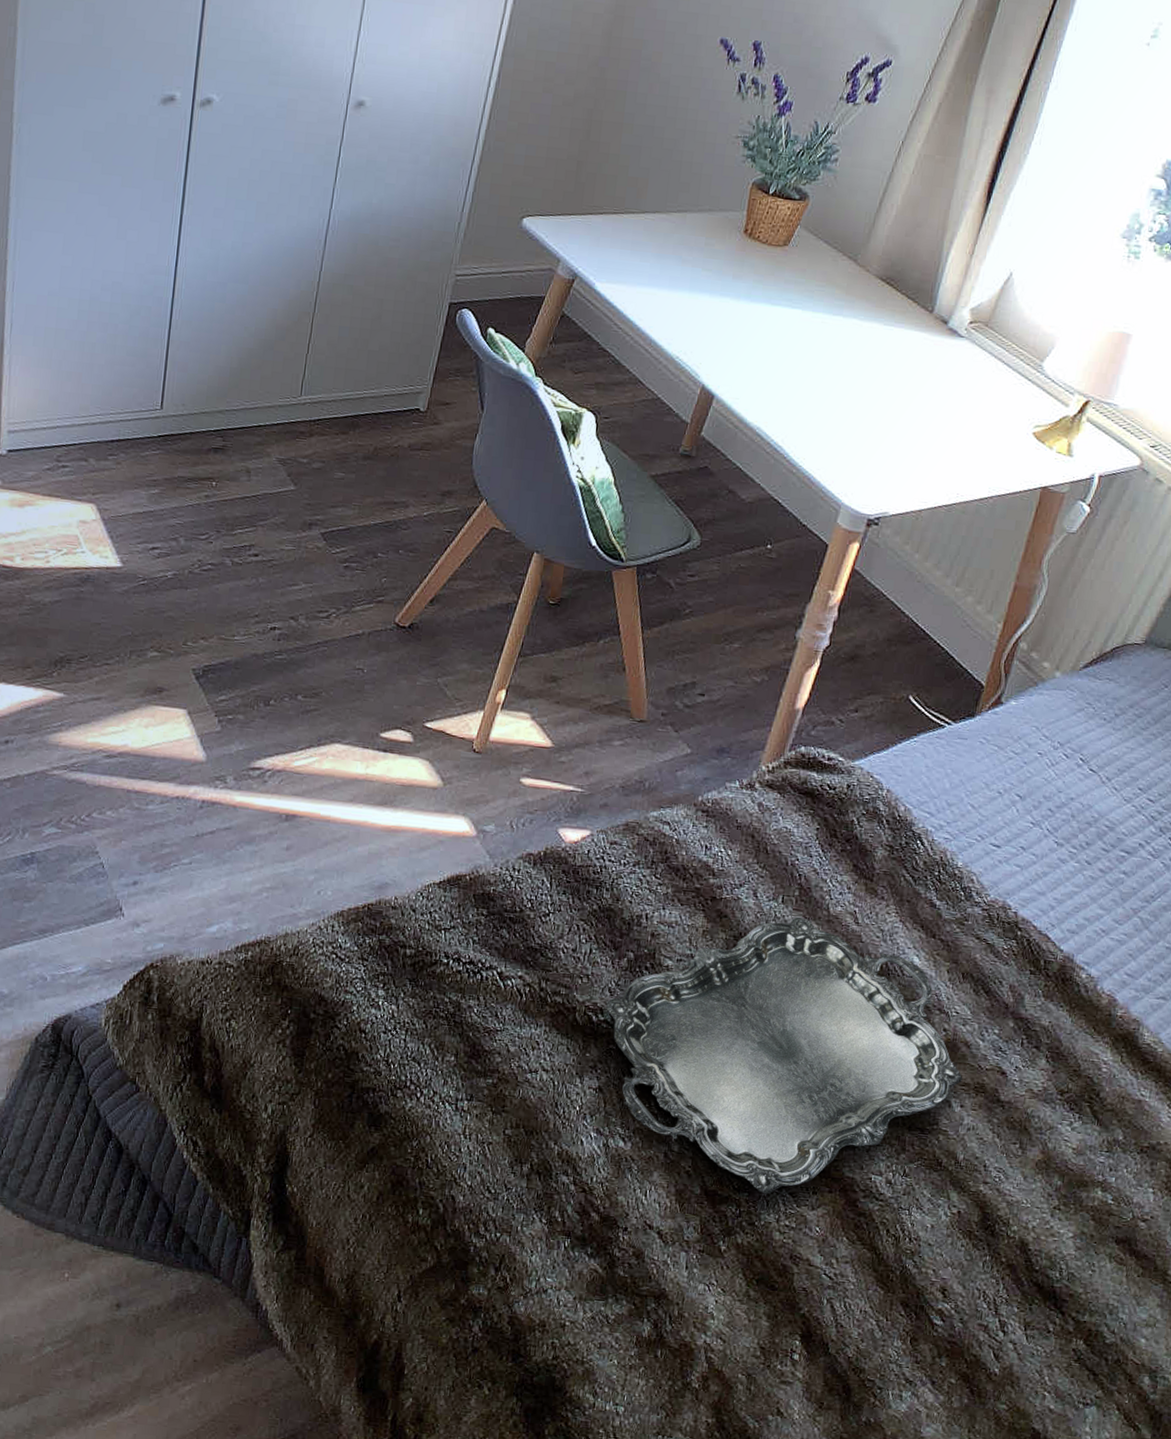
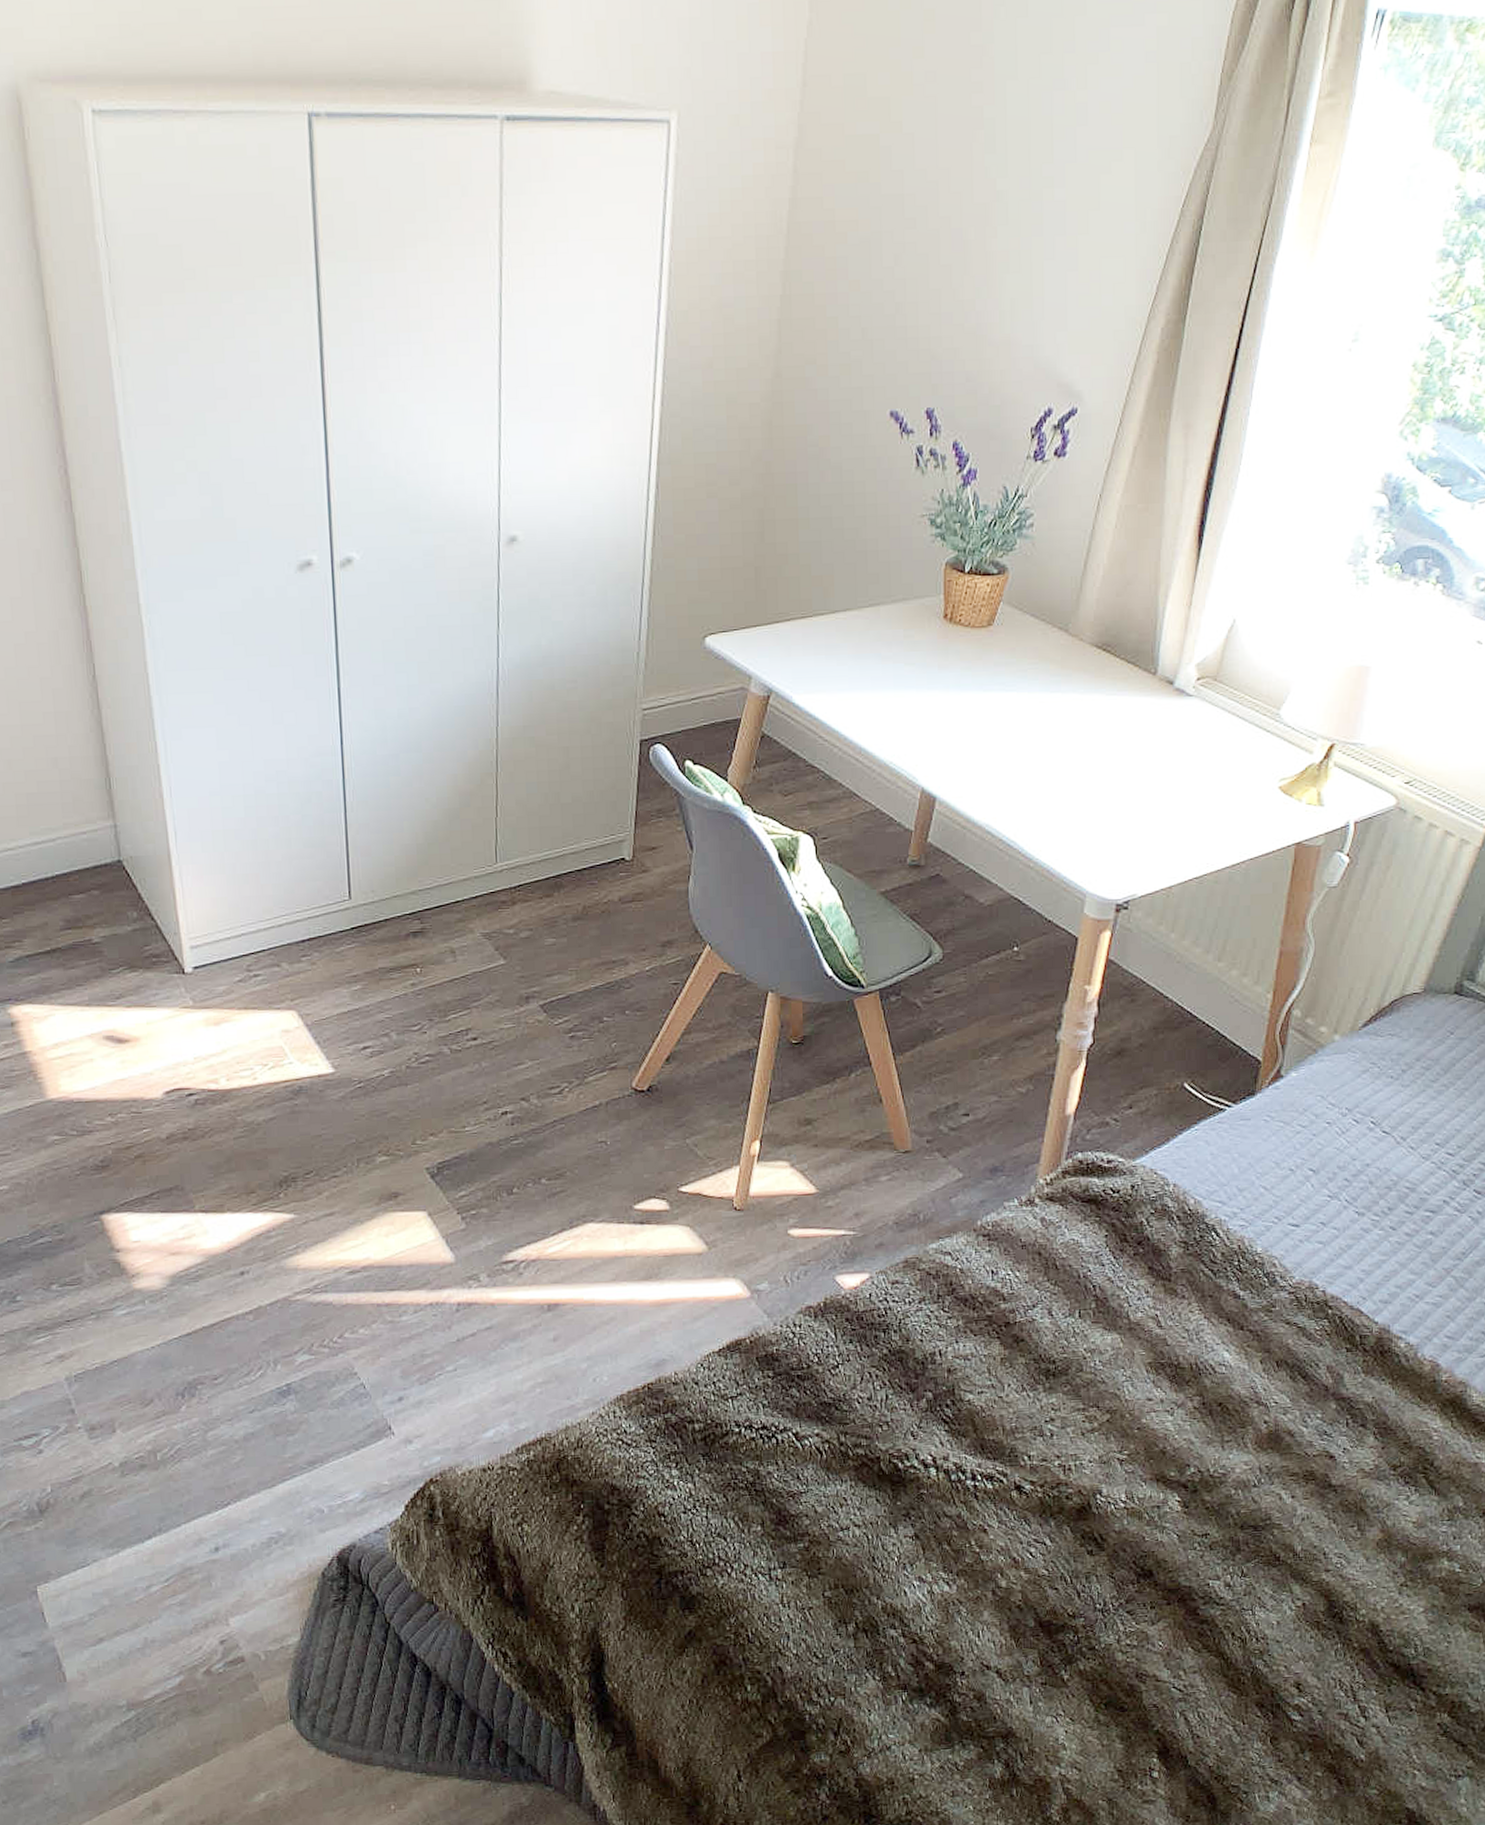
serving tray: present [606,916,963,1194] -> none [911,1329,1291,1617]

